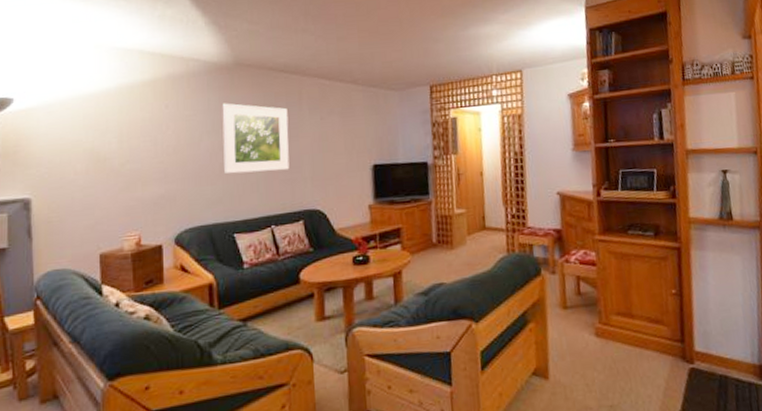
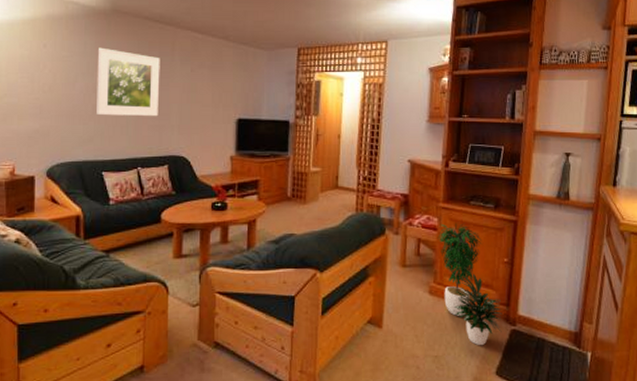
potted plant: none [597,255,679,390] -> present [437,223,502,346]

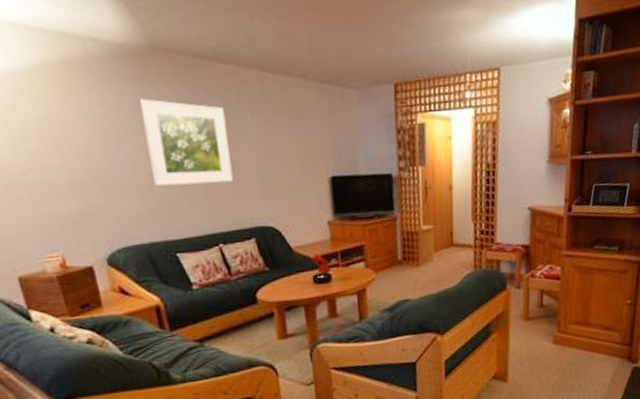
potted plant: present [437,223,502,346] -> none [561,269,625,386]

